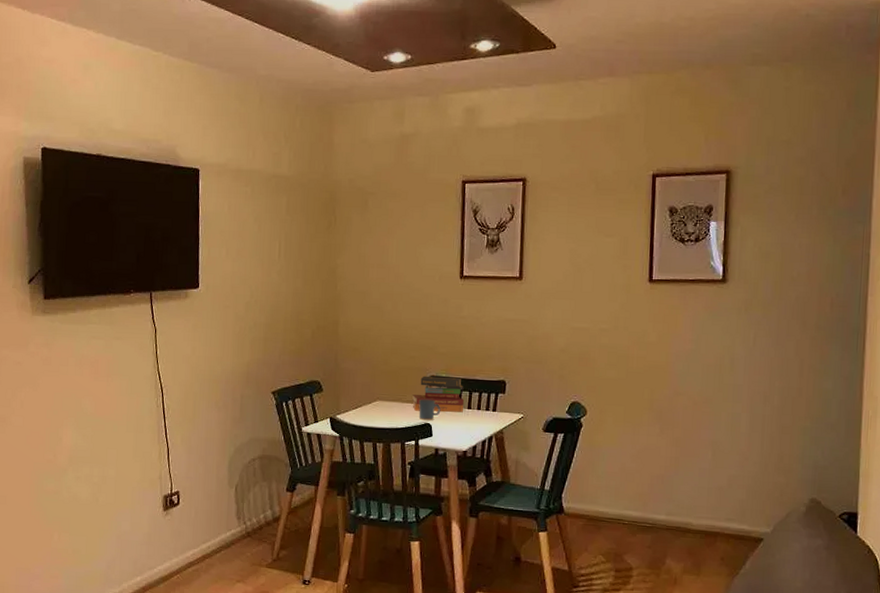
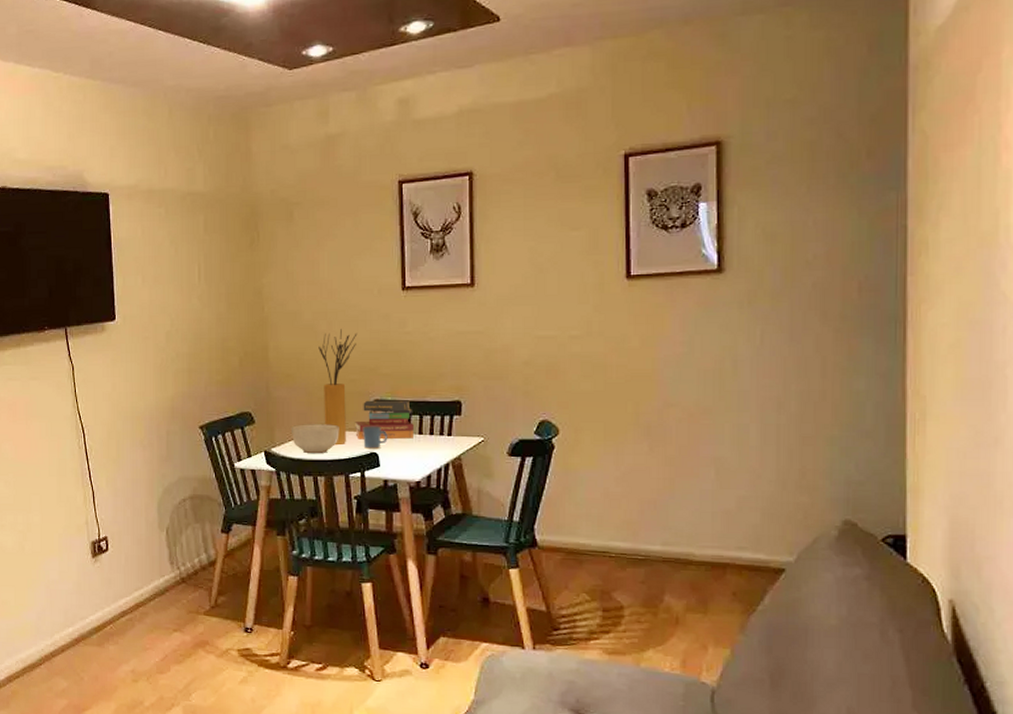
bowl: none [355,394,399,422] -> present [291,424,339,453]
vase: none [384,310,419,416] -> present [318,329,358,446]

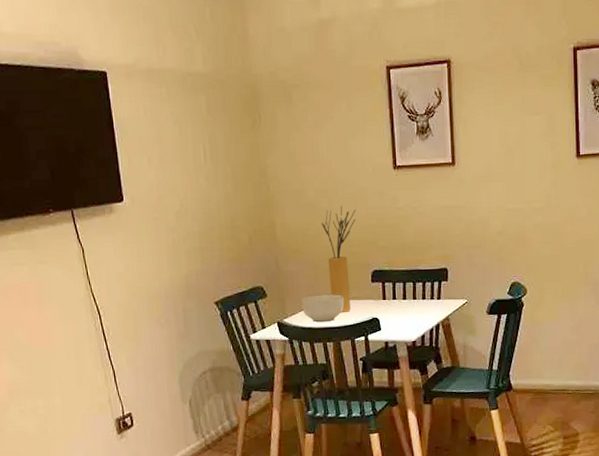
books: present [355,400,415,440] -> none [358,269,410,307]
mug: present [363,426,388,450] -> none [365,293,387,316]

